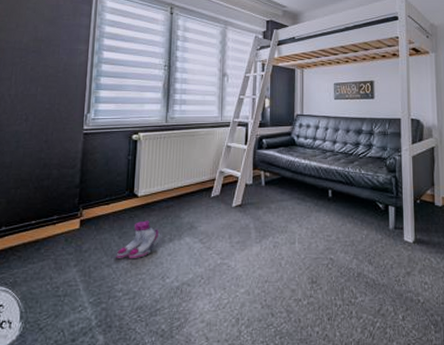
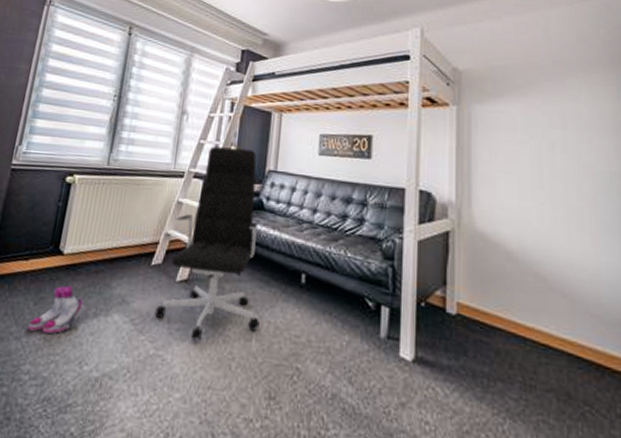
office chair: none [218,100,300,249] -> present [154,146,260,342]

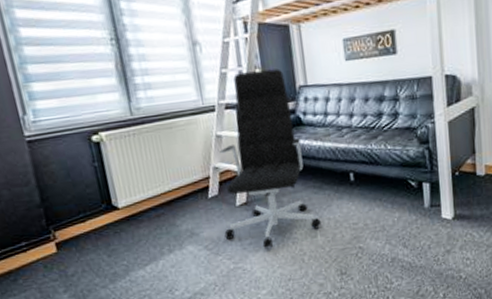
boots: present [27,285,85,334] -> none [109,233,158,278]

